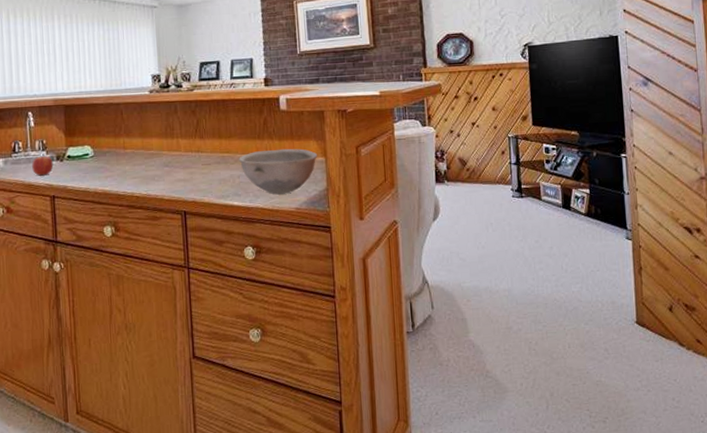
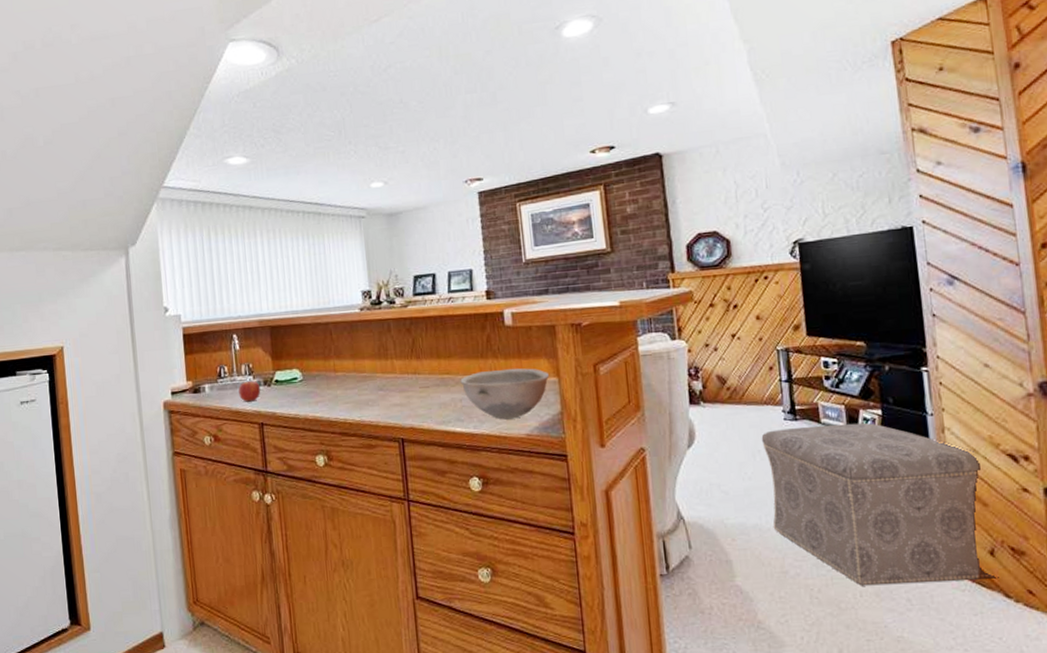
ottoman: none [493,200,675,339] -> present [761,422,999,586]

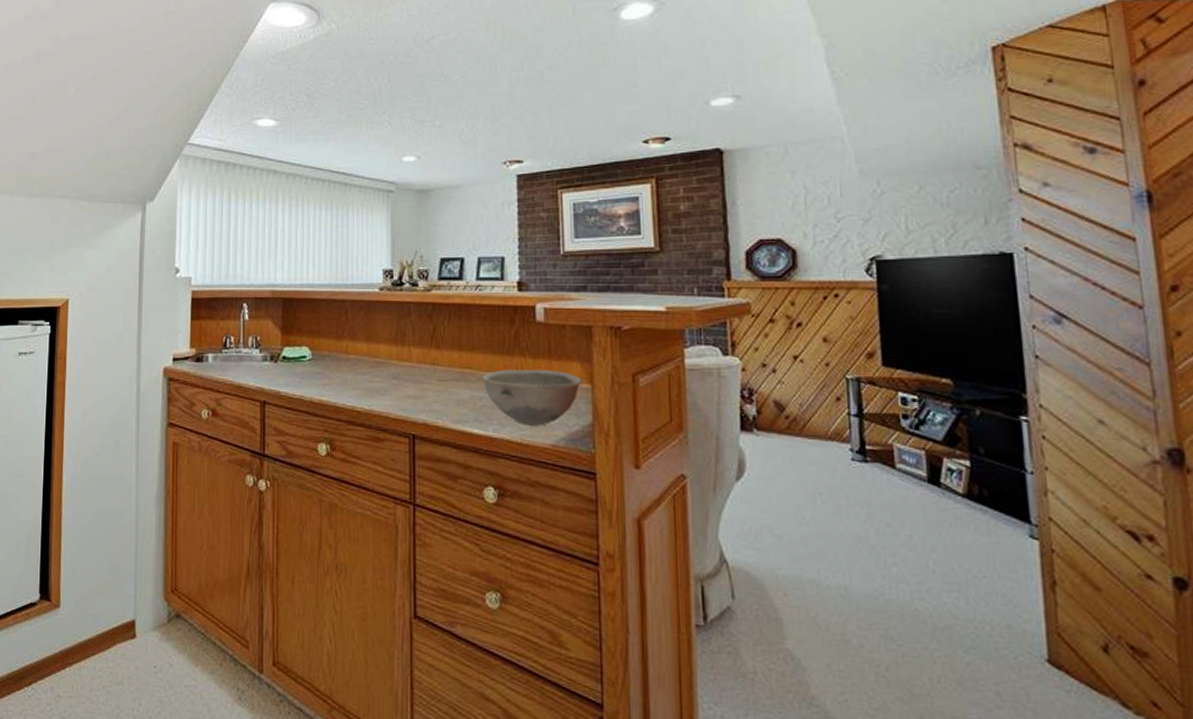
fruit: present [238,379,261,402] -> none [243,353,267,377]
ottoman: present [761,422,999,586] -> none [823,470,1114,683]

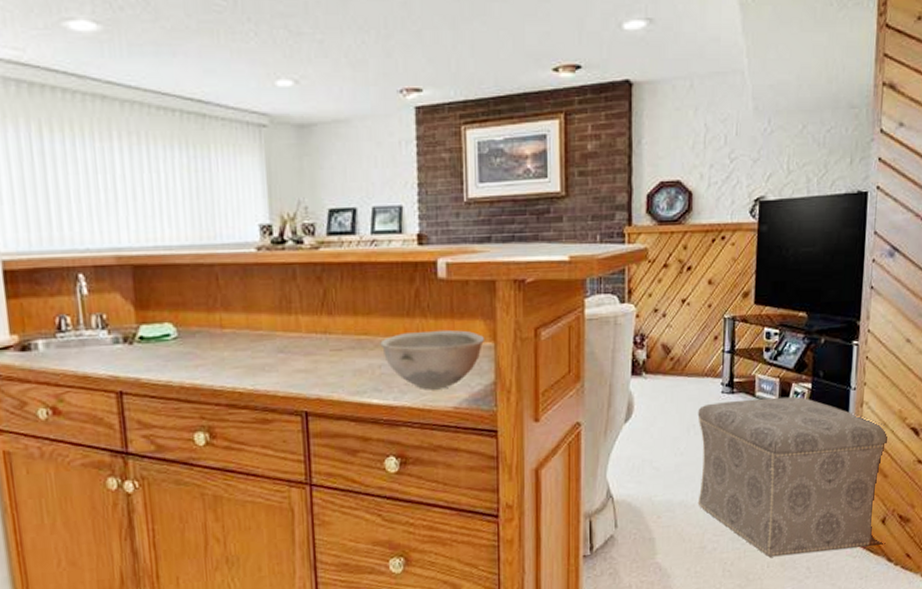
ottoman: none [823,470,1114,683] -> present [697,396,887,558]

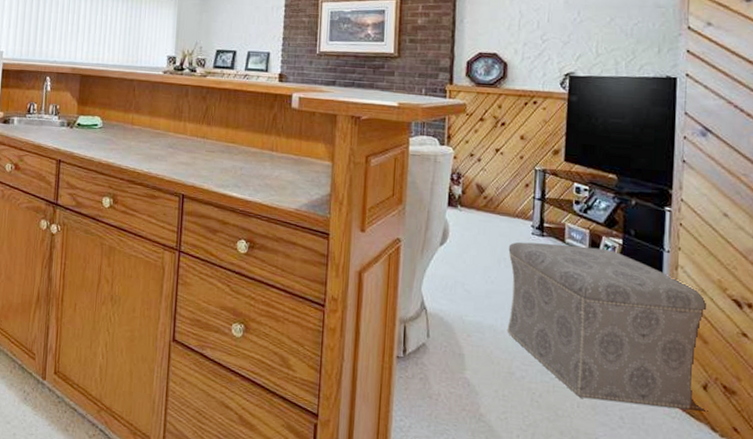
bowl: present [380,329,484,390] -> none [243,146,324,193]

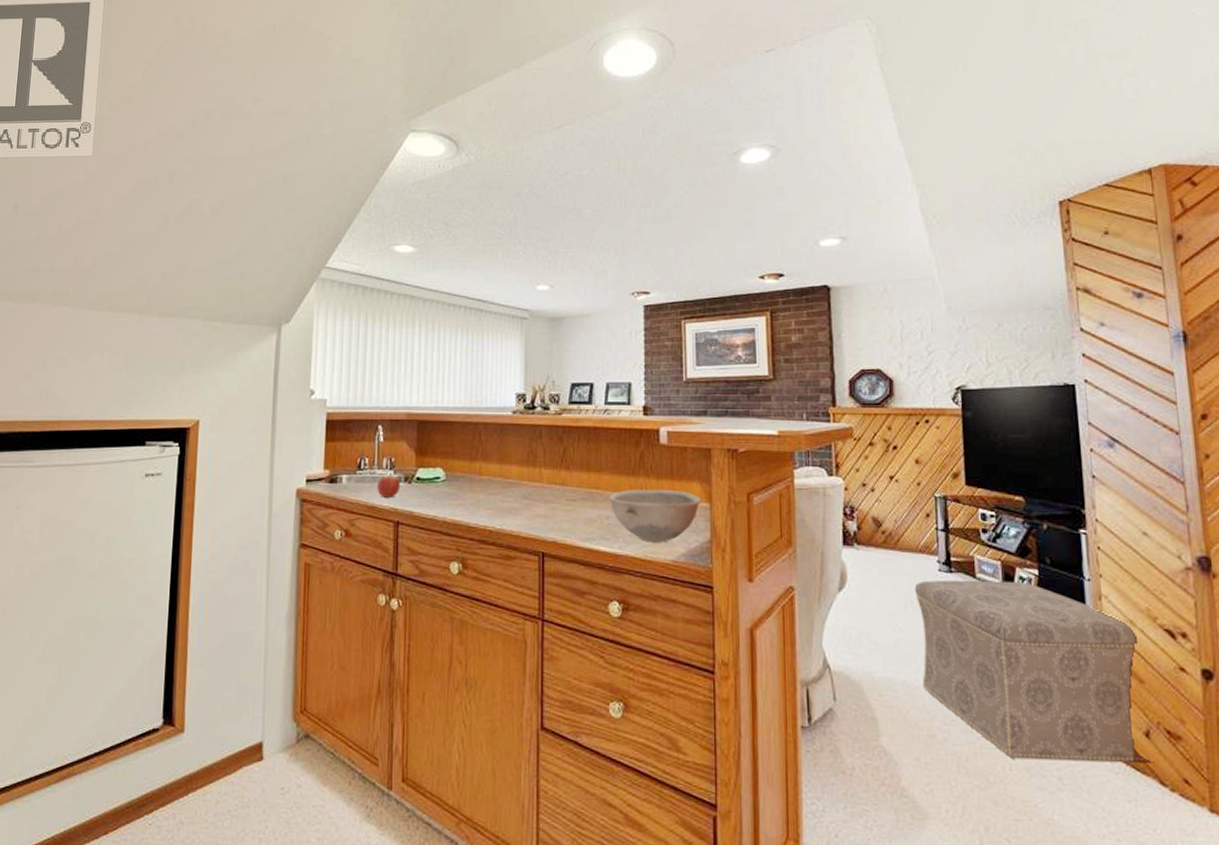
fruit: none [43,119,64,139] -> present [377,474,401,498]
bowl: none [243,146,324,193] -> present [609,489,700,543]

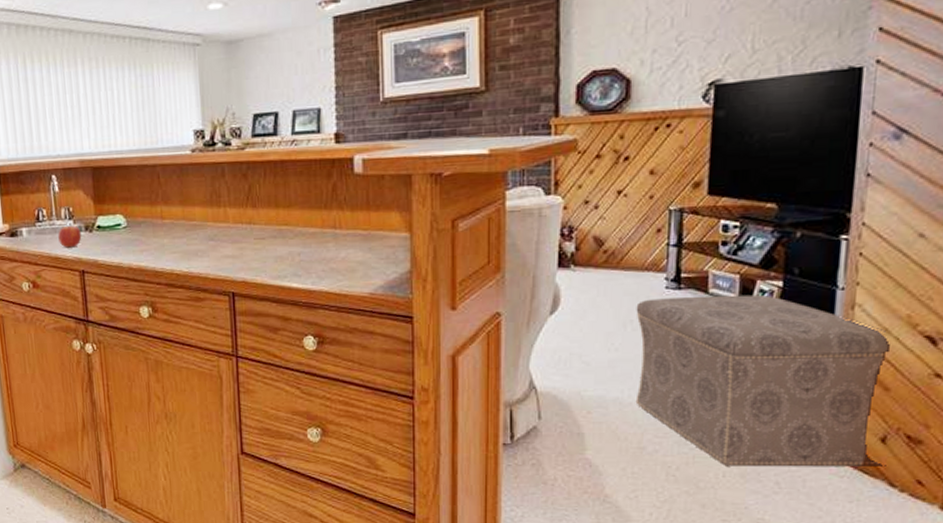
bowl: present [609,489,700,543] -> none [300,221,400,277]

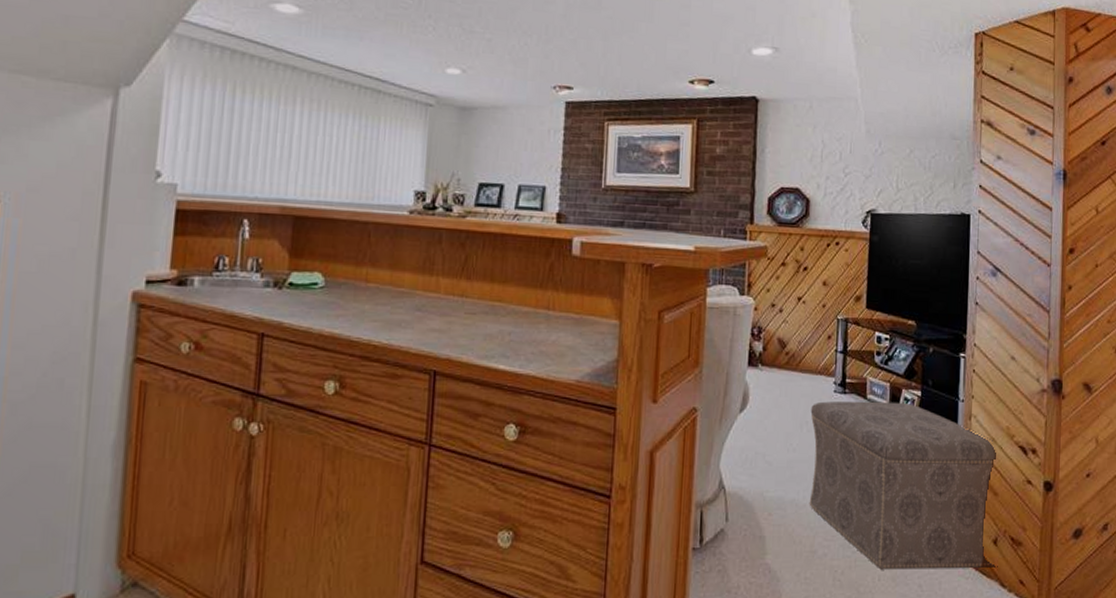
fruit: present [58,224,82,248] -> none [238,277,269,305]

